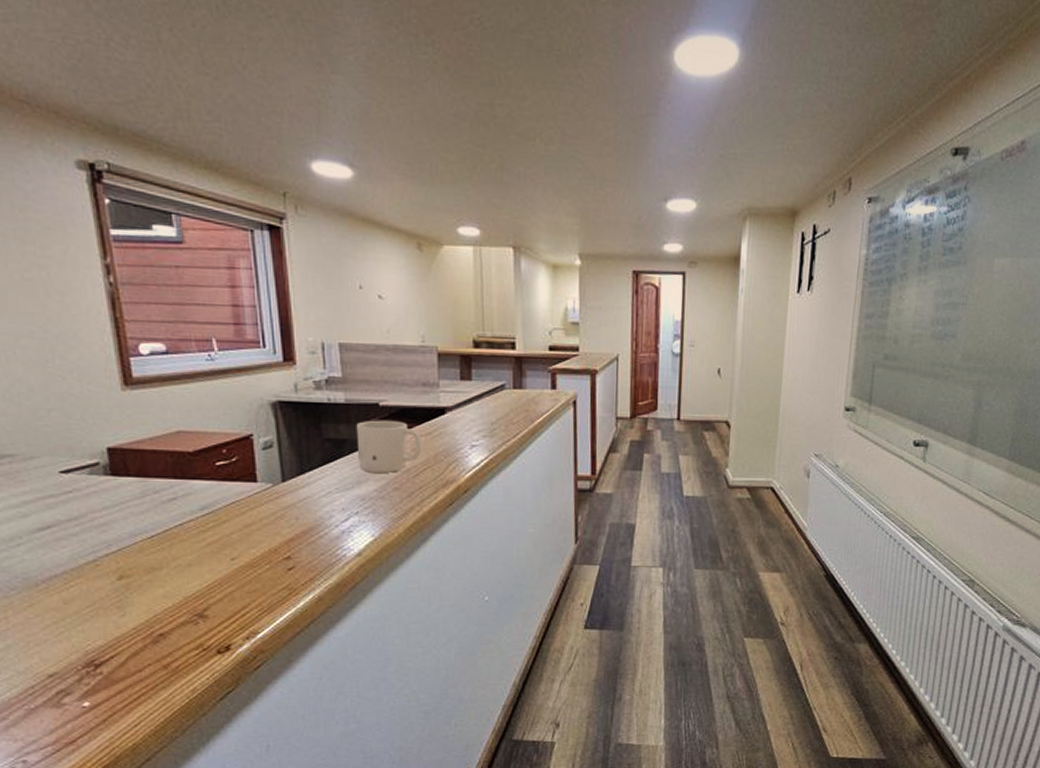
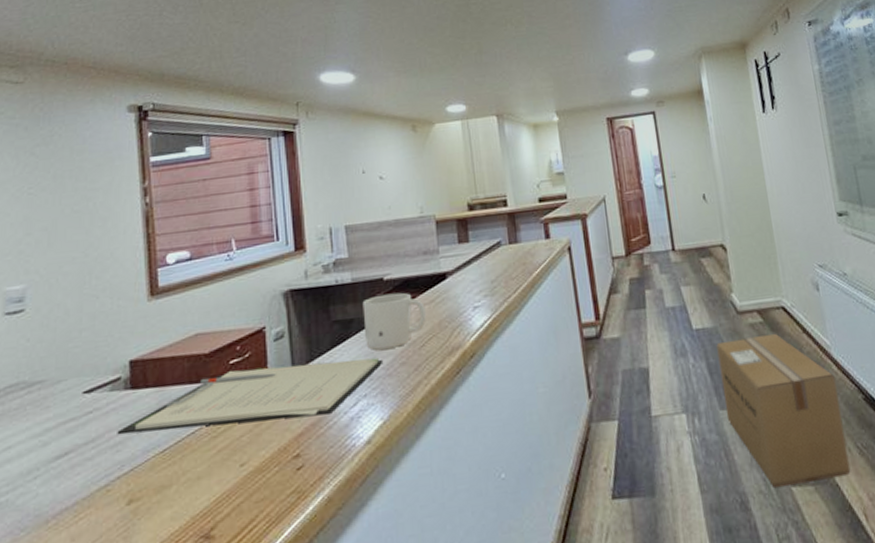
clipboard: none [100,471,376,525] -> present [117,357,384,436]
box: none [699,510,804,637] -> present [716,334,851,489]

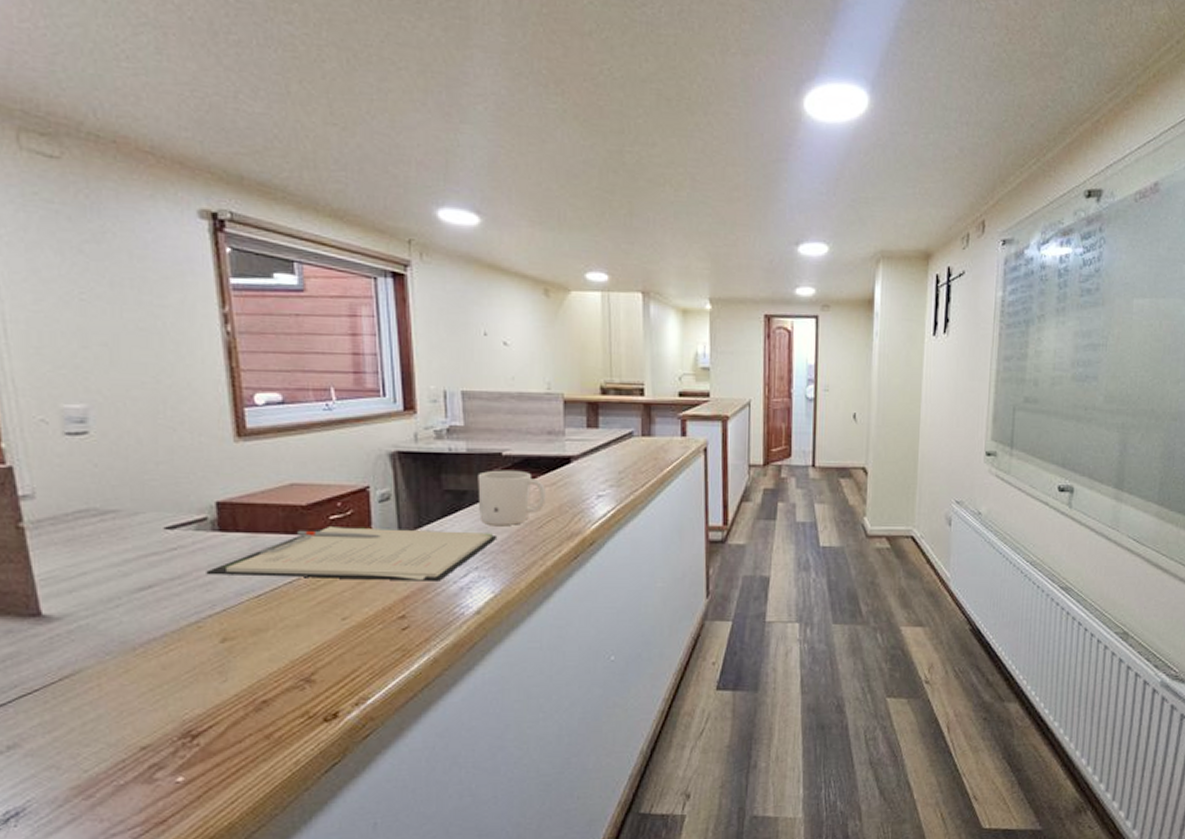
box: present [716,334,851,489] -> none [838,561,948,697]

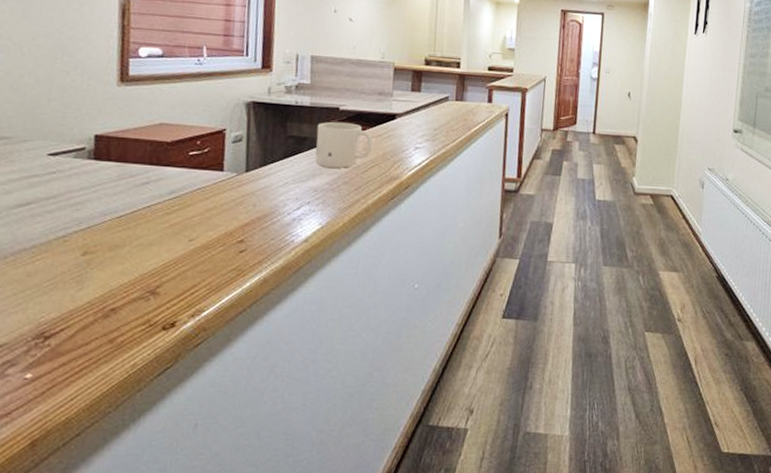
clipboard: present [206,525,498,581] -> none [77,160,329,212]

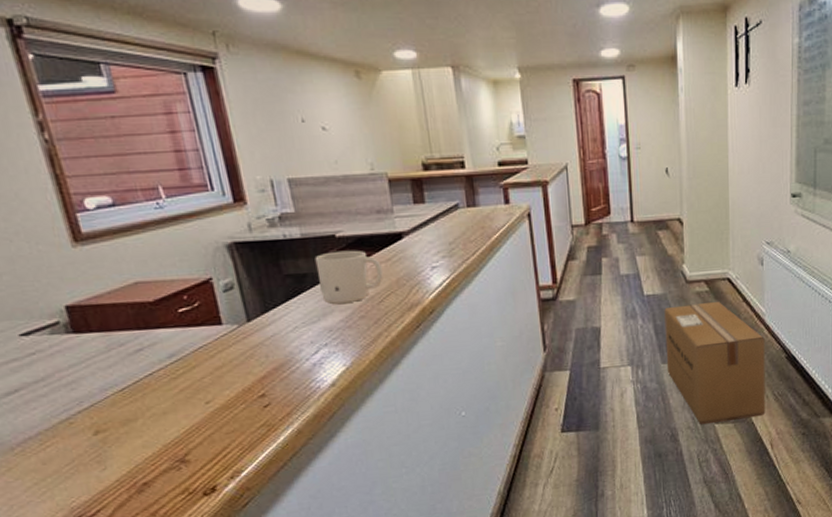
box: none [607,214,699,331] -> present [664,302,766,425]

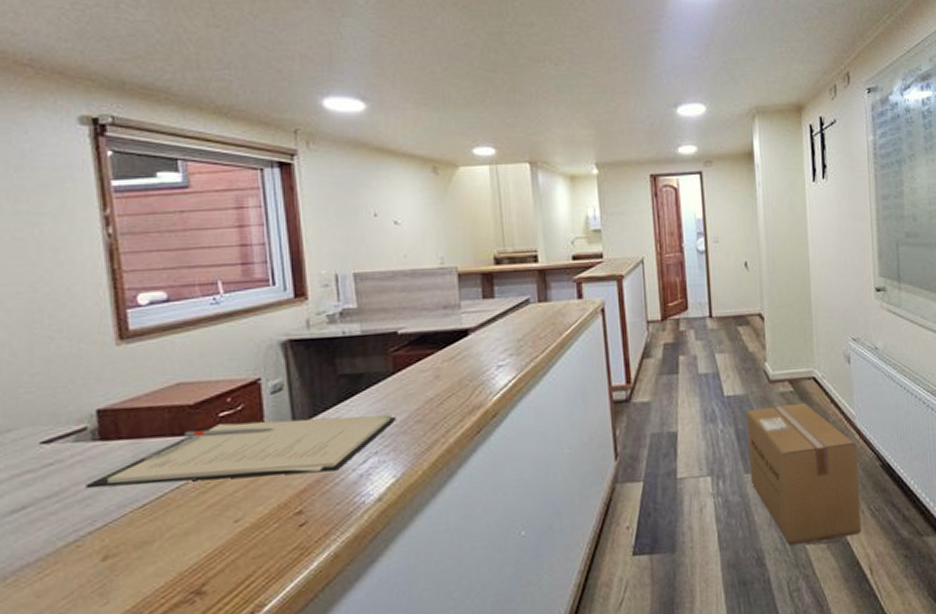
clipboard: none [67,311,342,375] -> present [85,414,397,489]
mug: present [315,250,383,304] -> none [373,347,445,407]

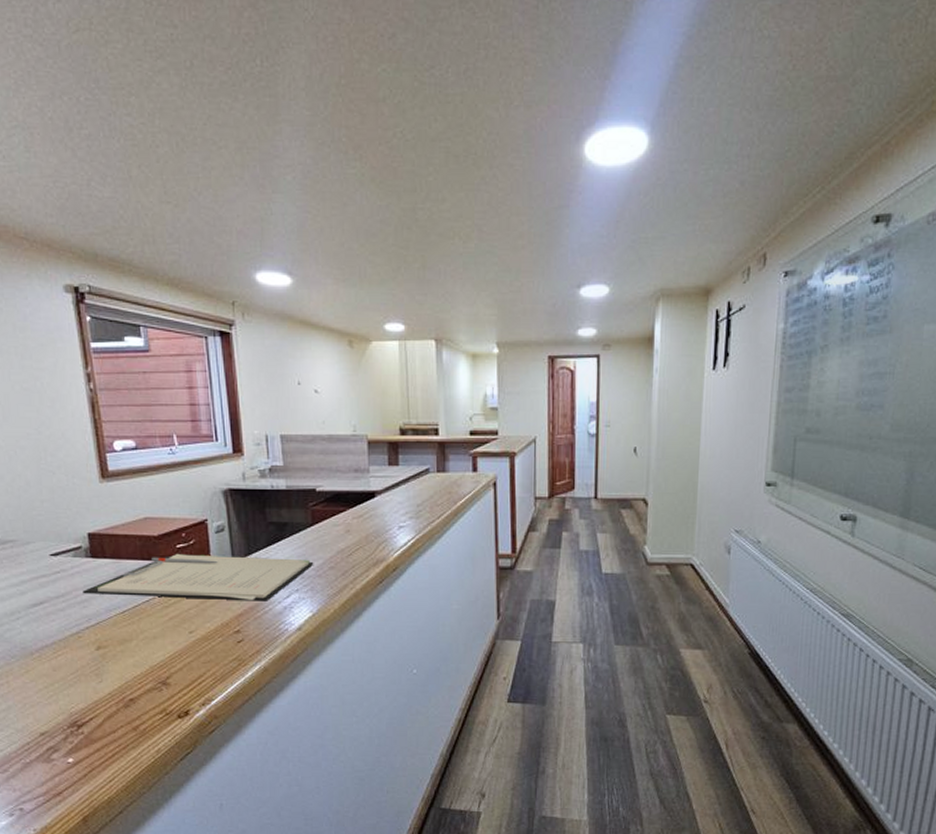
box: present [746,403,862,546] -> none [619,587,727,714]

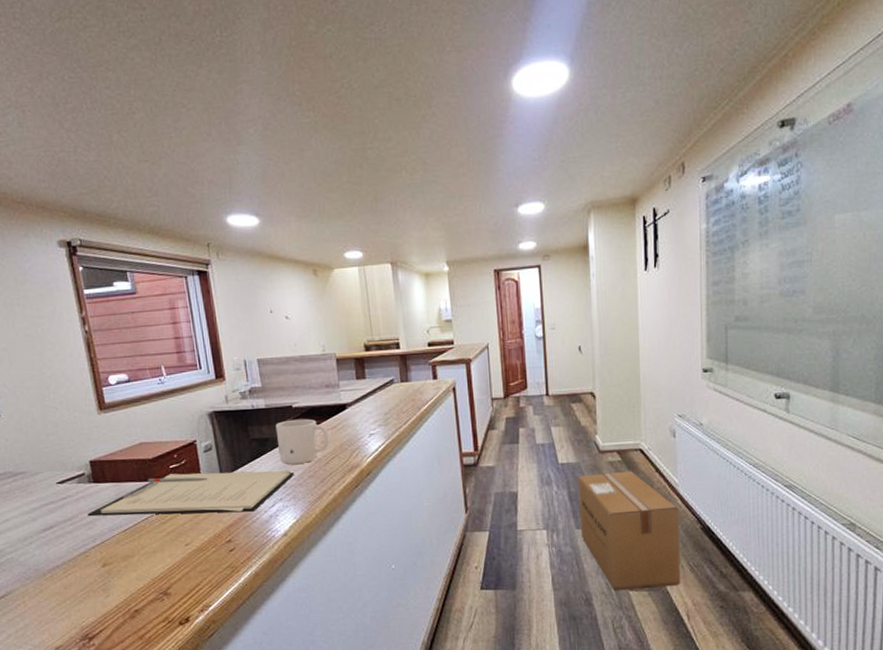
mug: none [296,504,354,553] -> present [275,418,329,464]
box: none [619,587,727,714] -> present [578,471,681,591]

